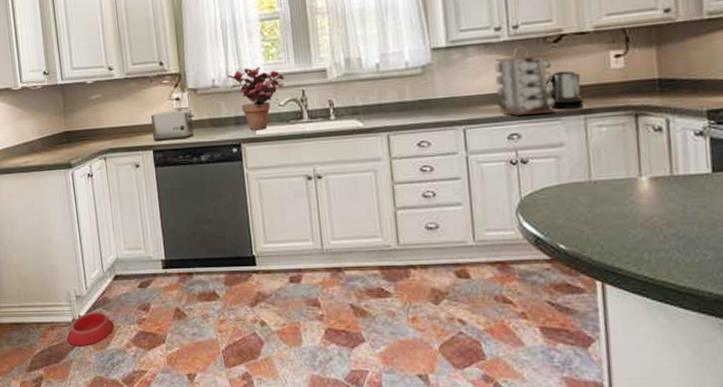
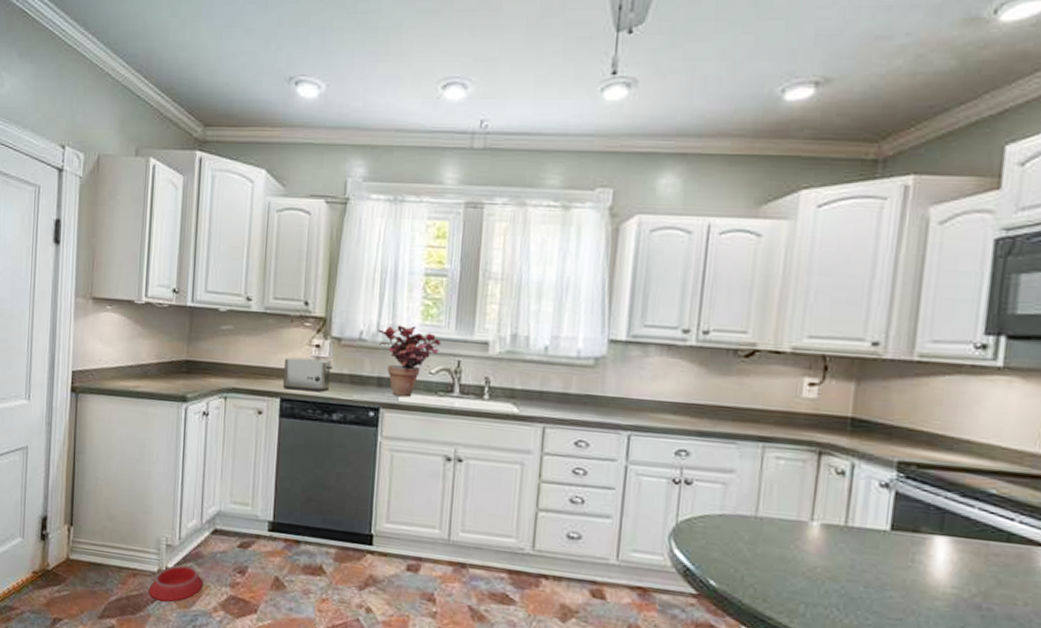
spice rack: present [495,46,556,116] -> none [671,355,738,435]
kettle: present [546,71,583,110] -> none [727,390,768,435]

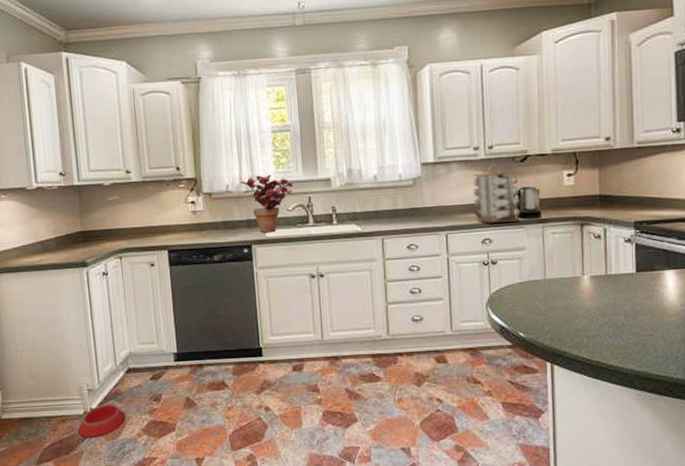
toaster: present [282,357,334,393] -> none [166,212,209,242]
spice rack: none [671,355,738,435] -> present [473,164,521,224]
kettle: none [727,390,768,435] -> present [513,186,542,219]

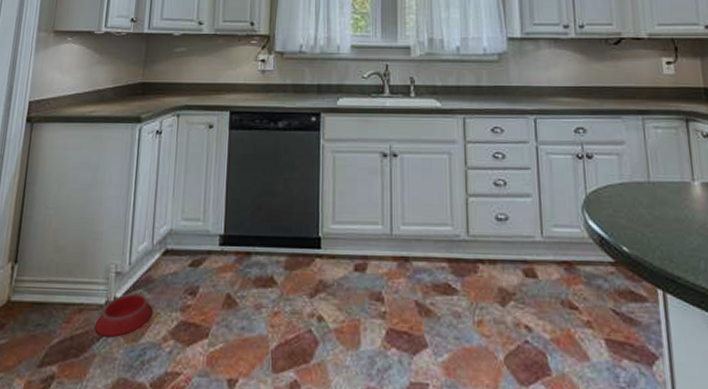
potted plant: present [240,174,294,233] -> none [315,37,371,101]
spice rack: present [473,164,521,224] -> none [563,45,617,112]
kettle: present [513,186,542,219] -> none [608,72,641,109]

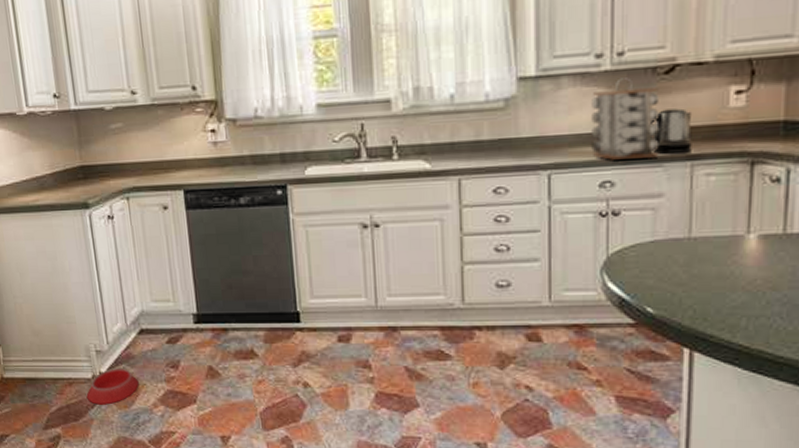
spice rack: none [563,45,617,112] -> present [591,77,660,161]
kettle: none [608,72,641,109] -> present [650,108,693,155]

